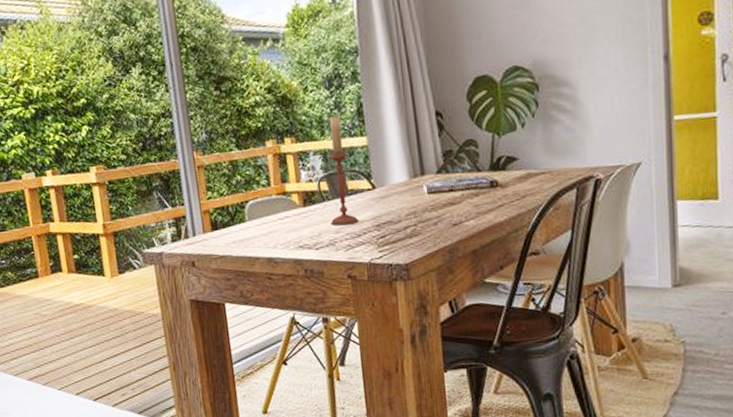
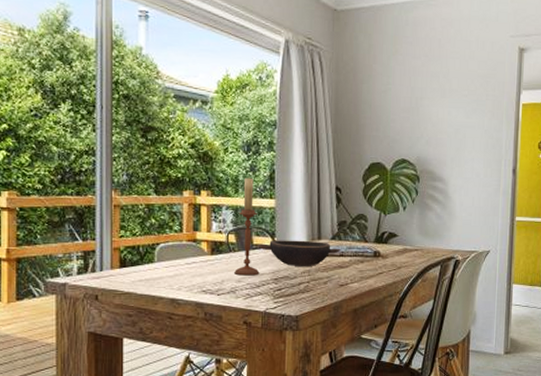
bowl: none [353,177,450,209] -> present [258,240,341,266]

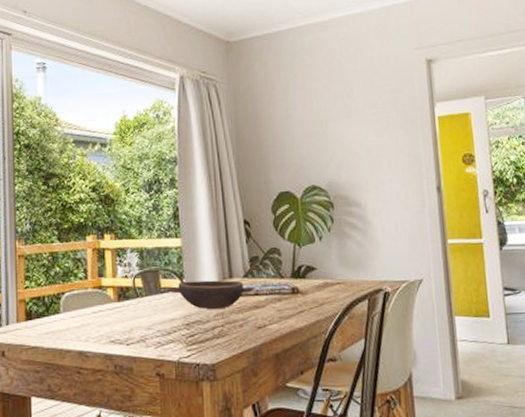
candlestick: present [233,176,260,276] -> none [142,216,170,323]

